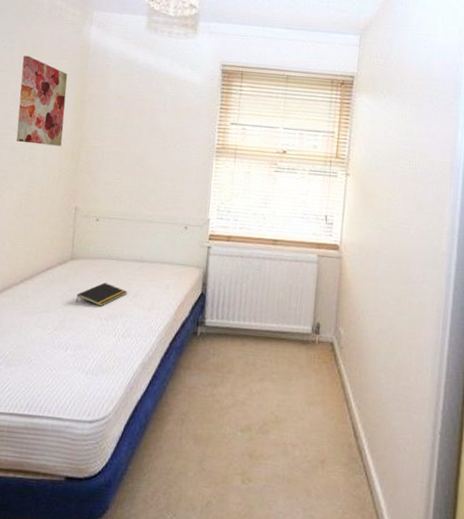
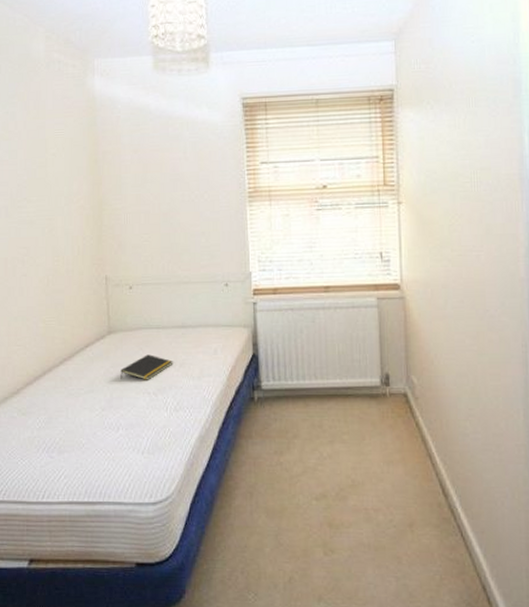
wall art: present [16,55,68,146] -> none [27,119,81,214]

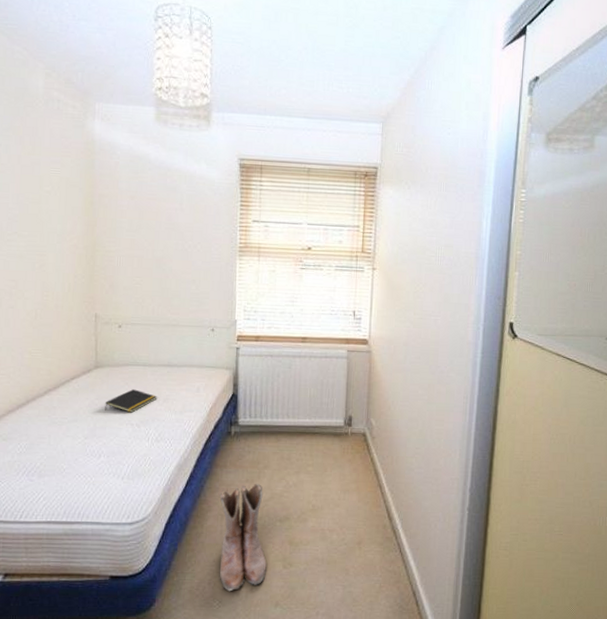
boots: none [246,455,305,583] -> present [219,483,267,592]

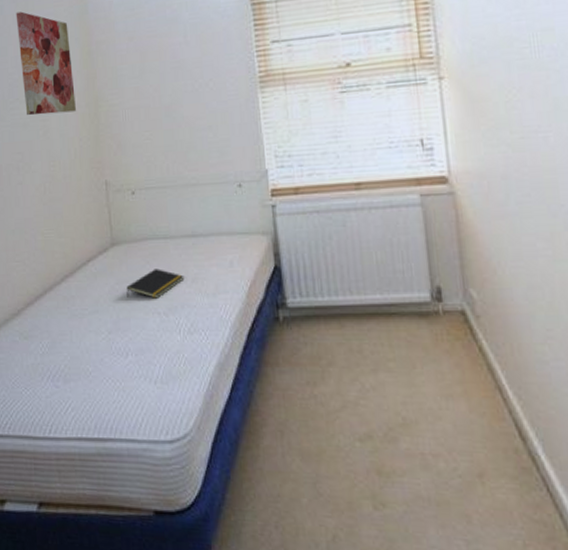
wall art: none [21,154,74,252] -> present [16,11,76,116]
boots: present [219,483,267,592] -> none [274,386,351,540]

